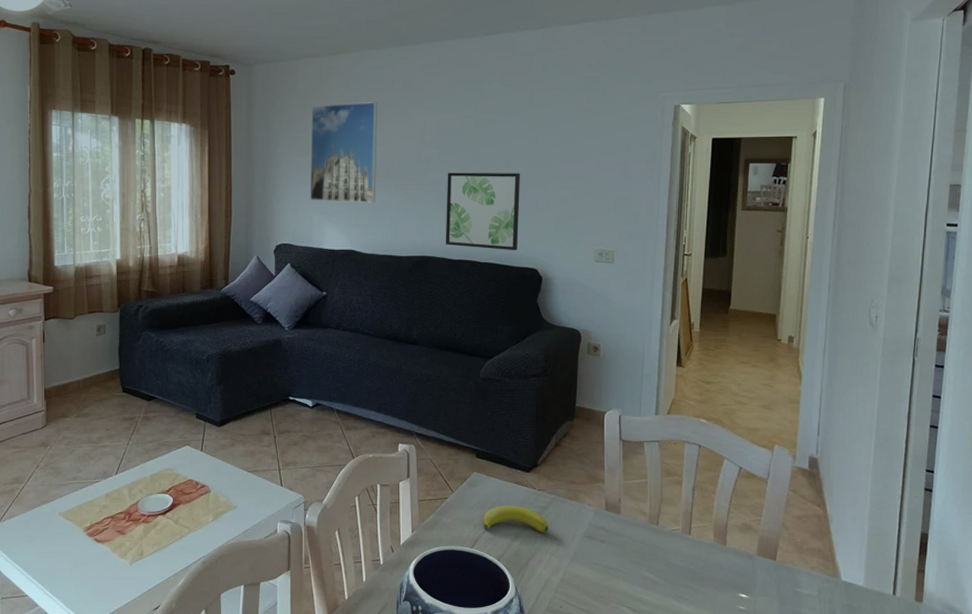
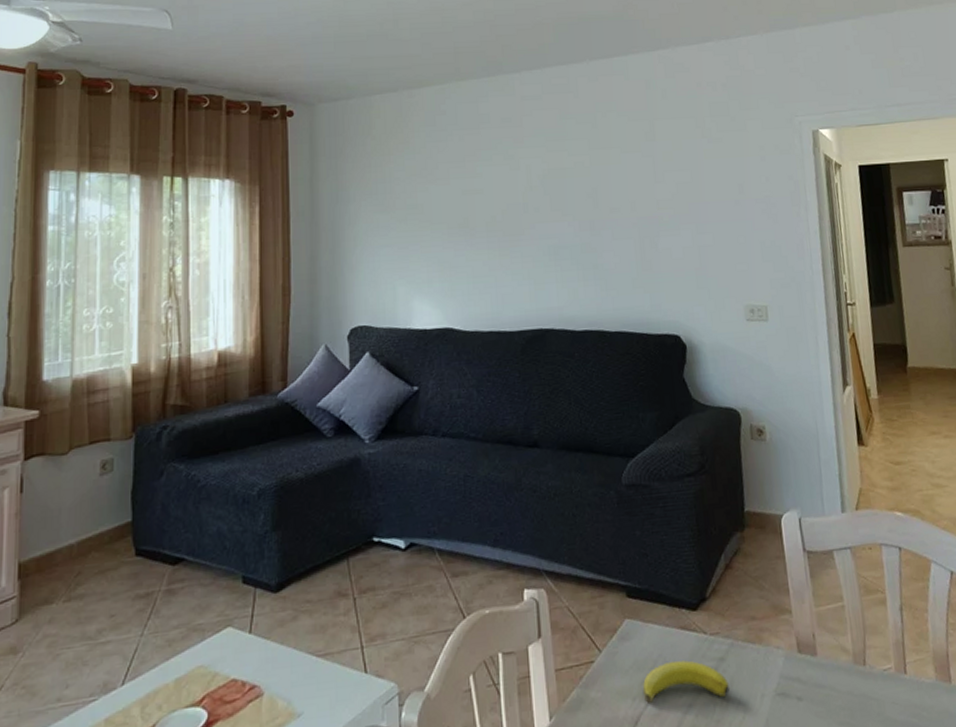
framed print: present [310,102,377,203] -> none [390,142,476,268]
wall art: present [445,172,520,251] -> none [561,218,654,315]

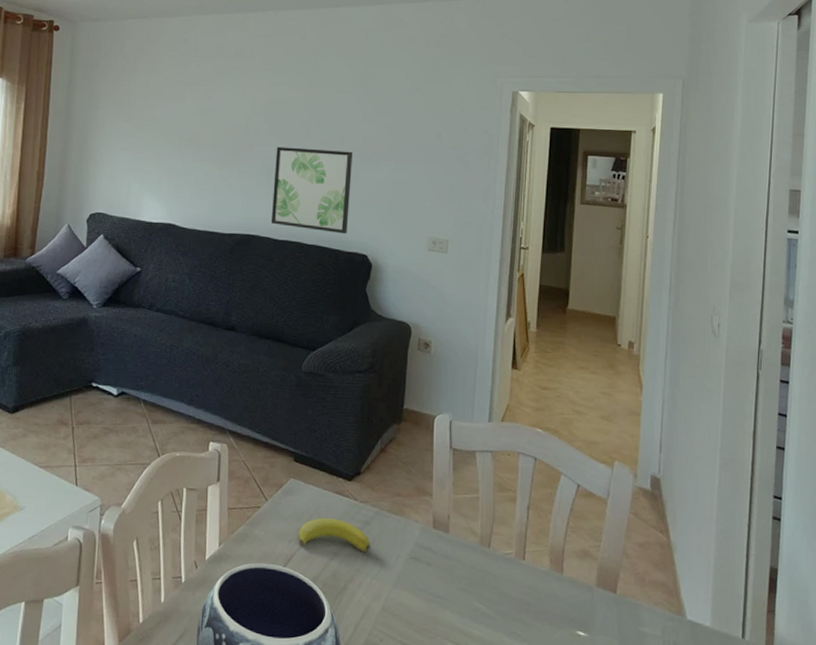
wall art: none [561,218,654,315] -> present [270,146,352,234]

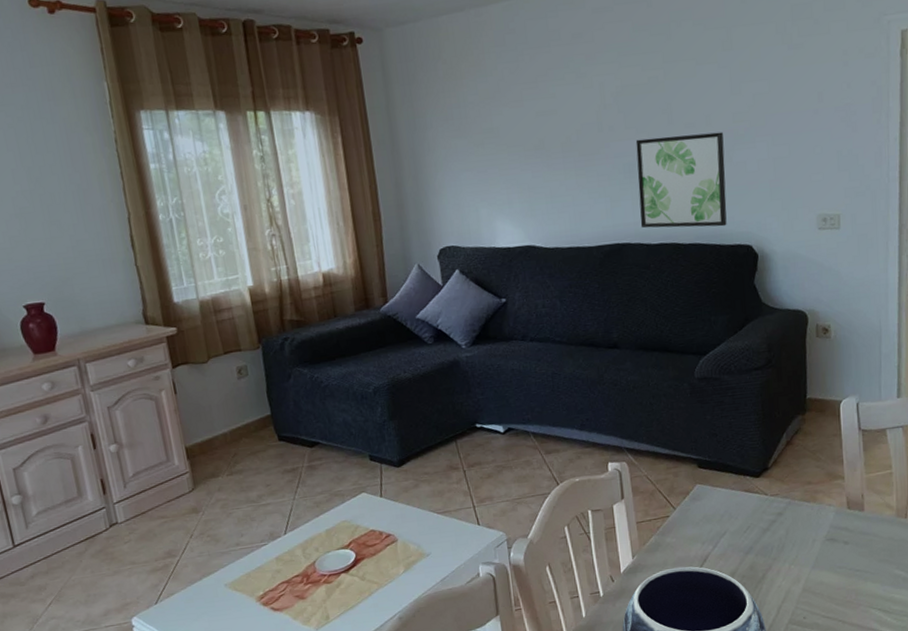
banana: present [298,518,371,552] -> none [711,515,785,546]

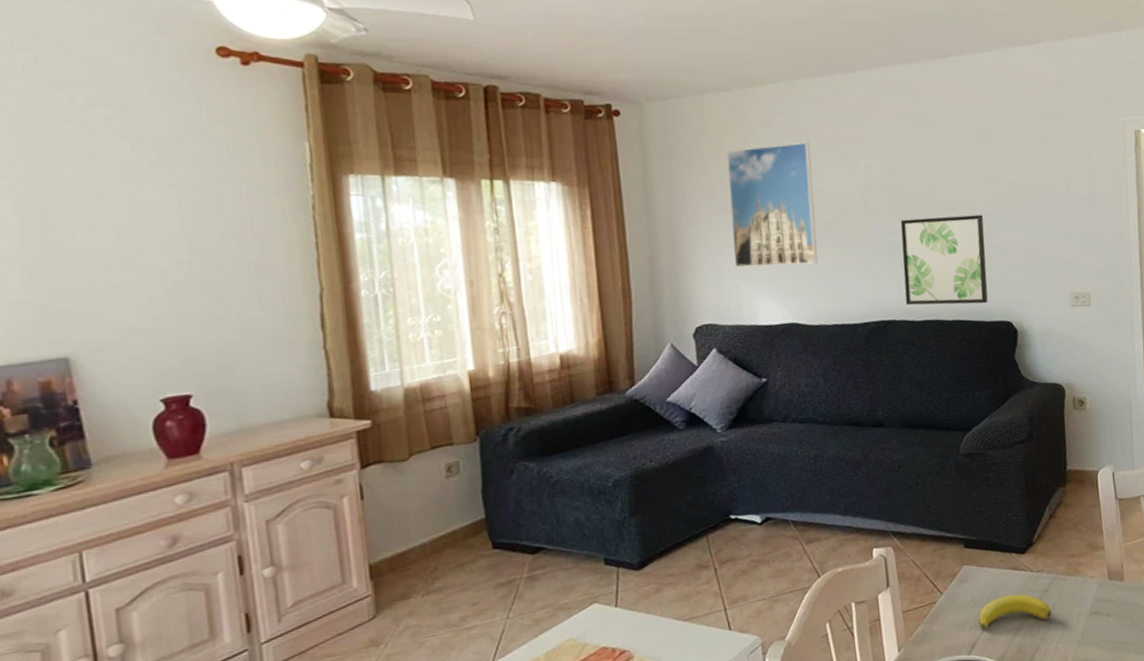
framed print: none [462,61,553,191] -> present [726,142,818,267]
banana: none [711,515,785,546] -> present [979,594,1052,631]

